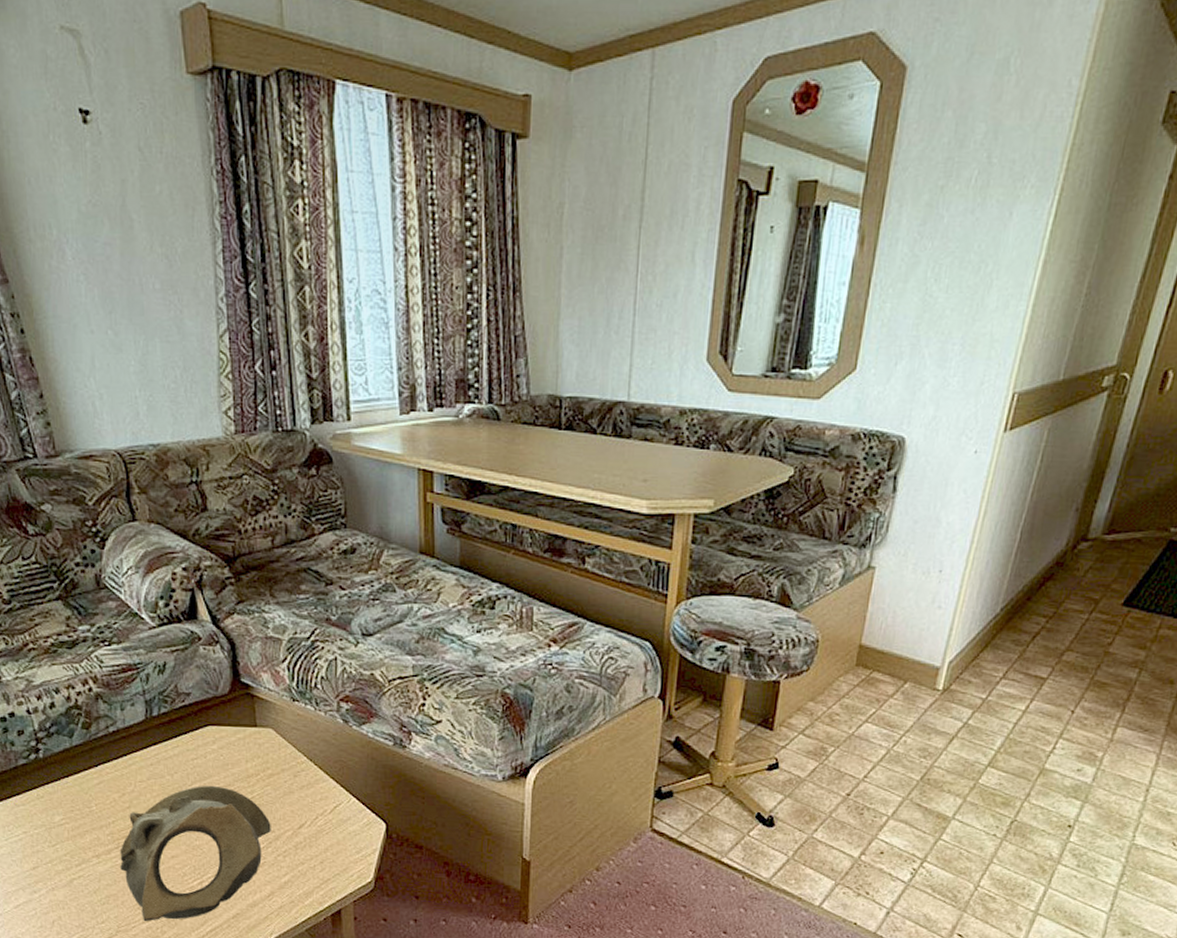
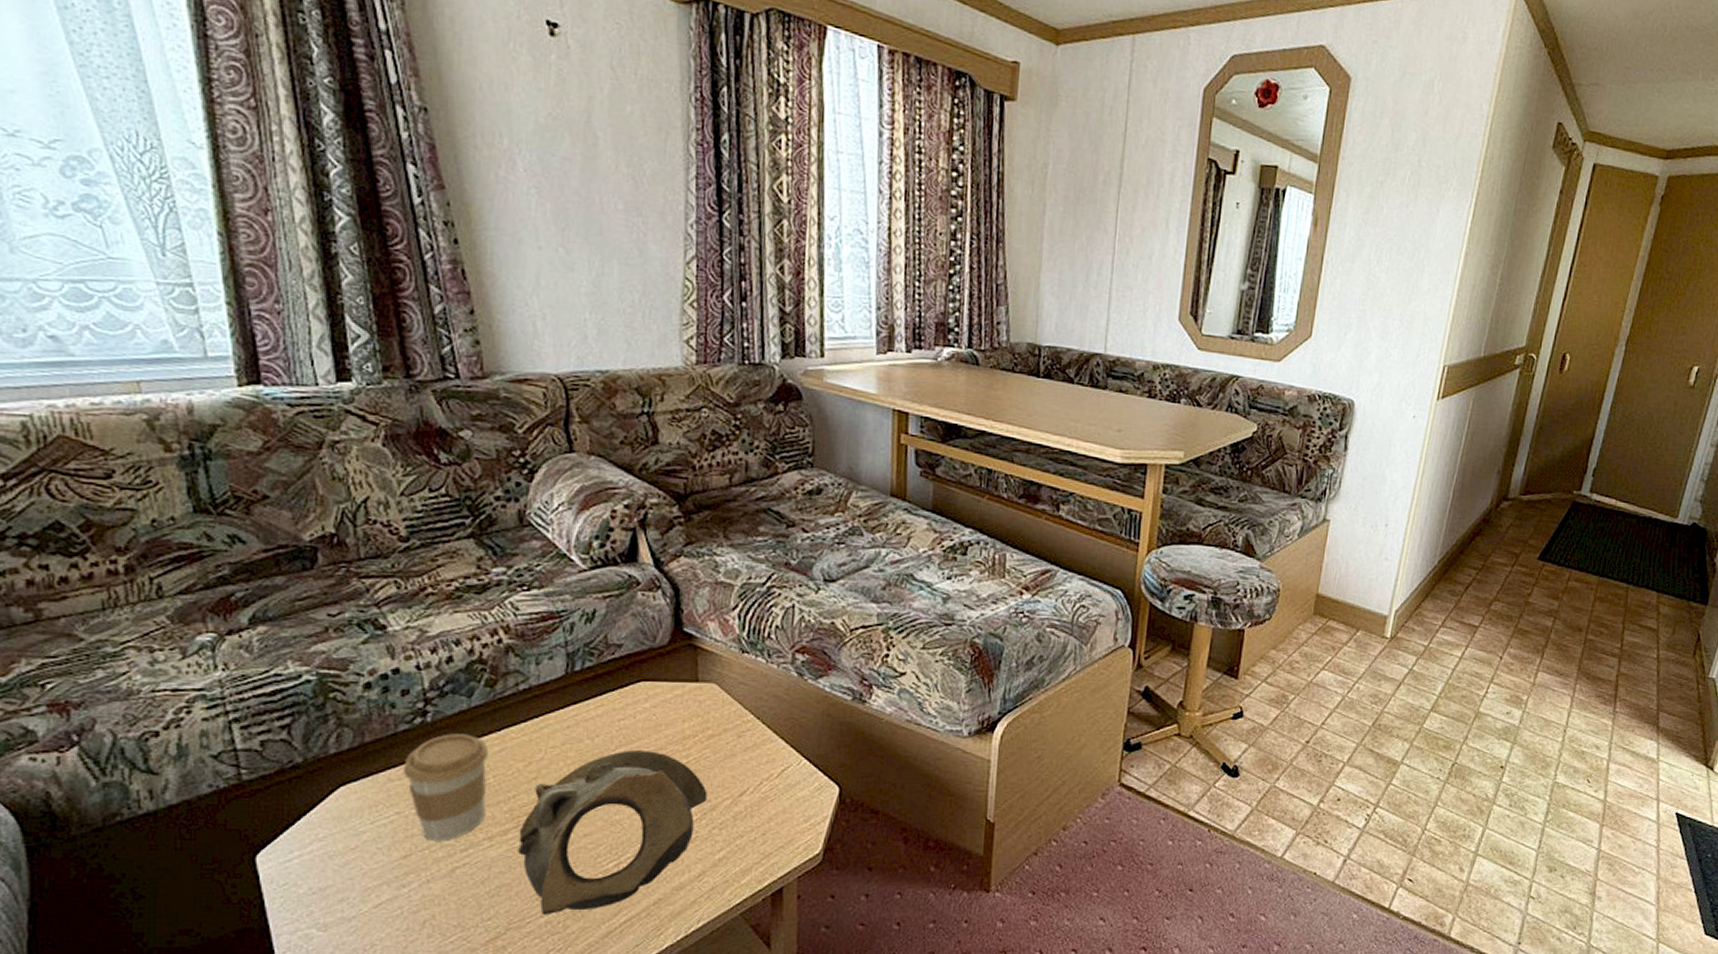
coffee cup: none [25,768,91,857] -> present [403,733,489,841]

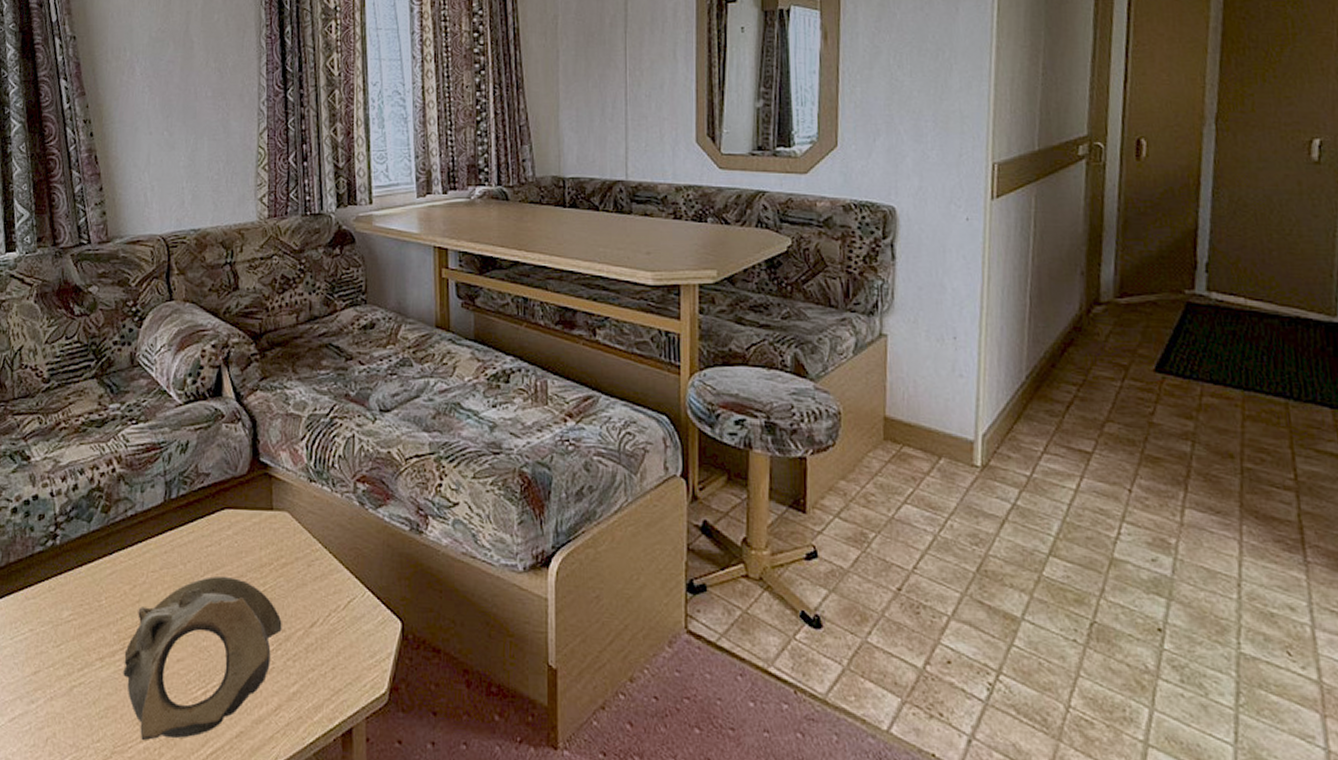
coffee cup: present [403,733,489,841] -> none [37,556,103,659]

